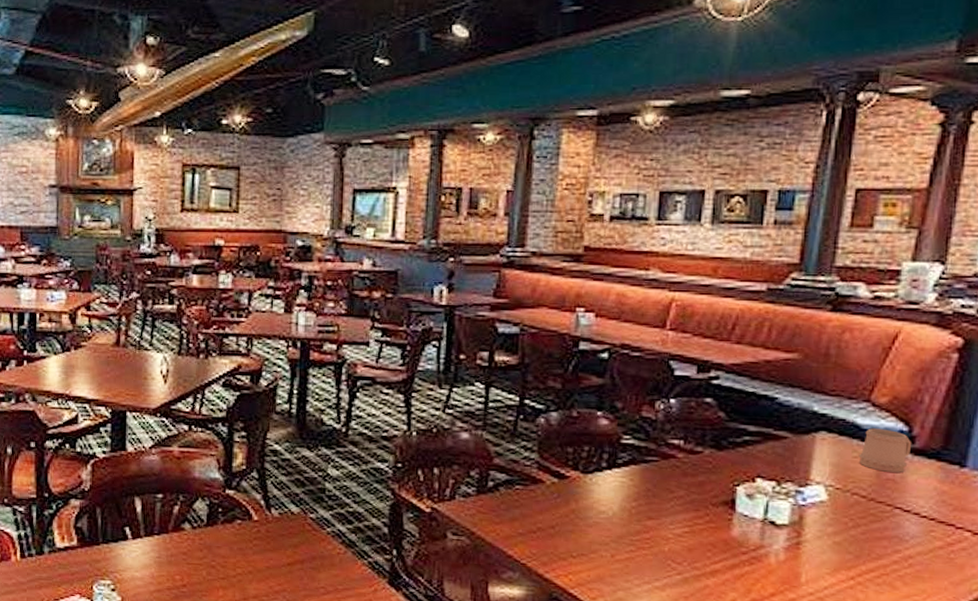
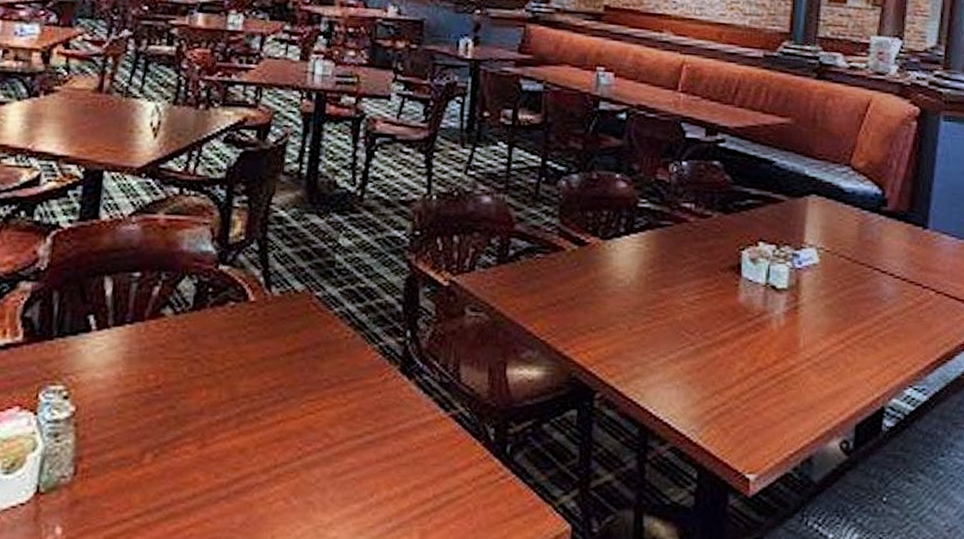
beer mug: present [858,428,912,474] -> none [843,191,885,235]

